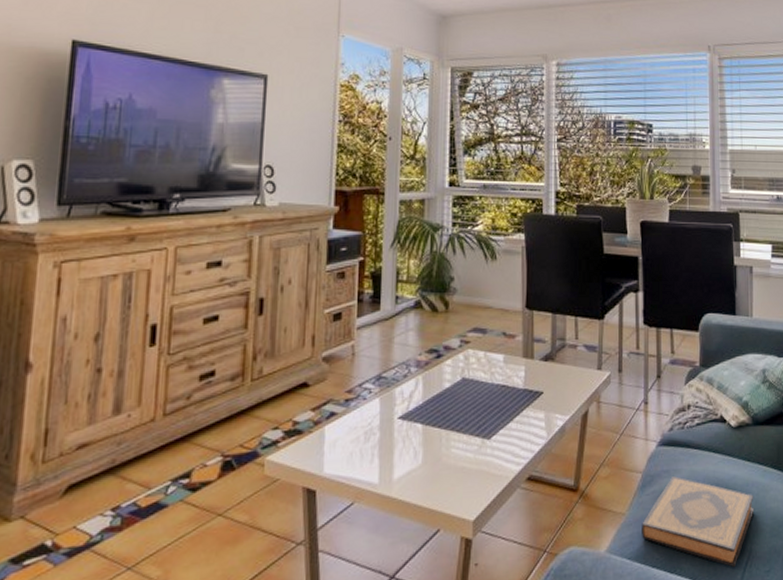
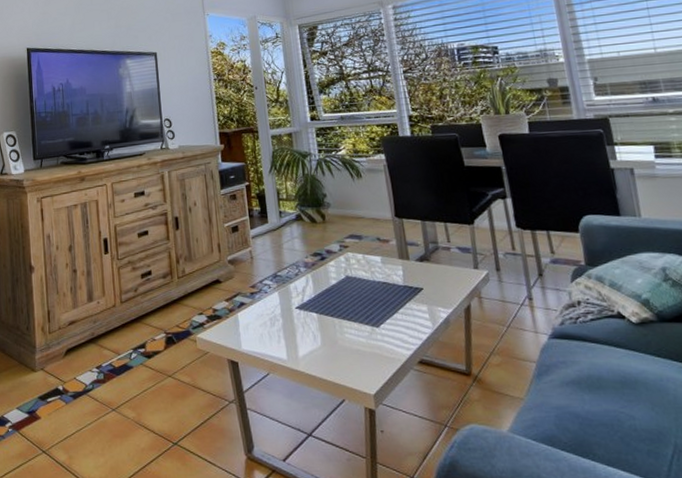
hardback book: present [640,476,755,568] -> none [543,368,674,460]

